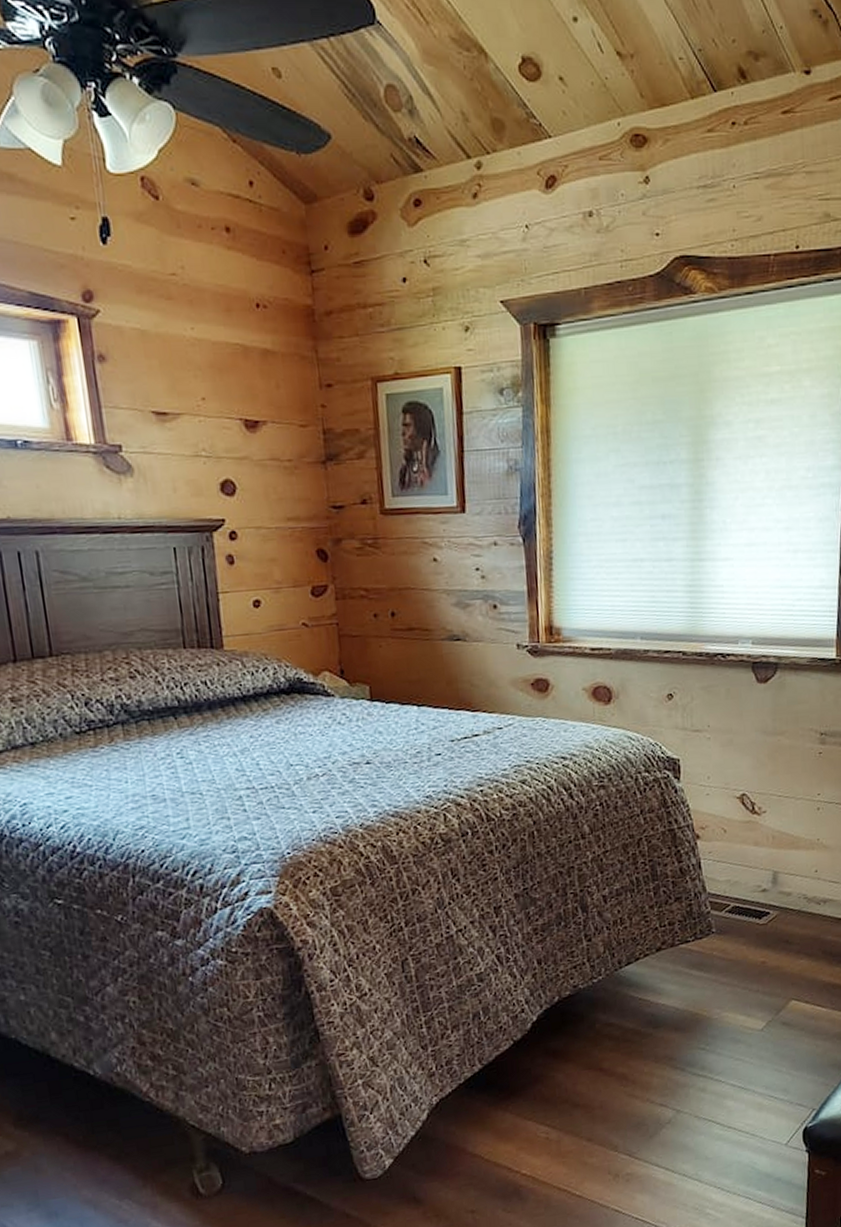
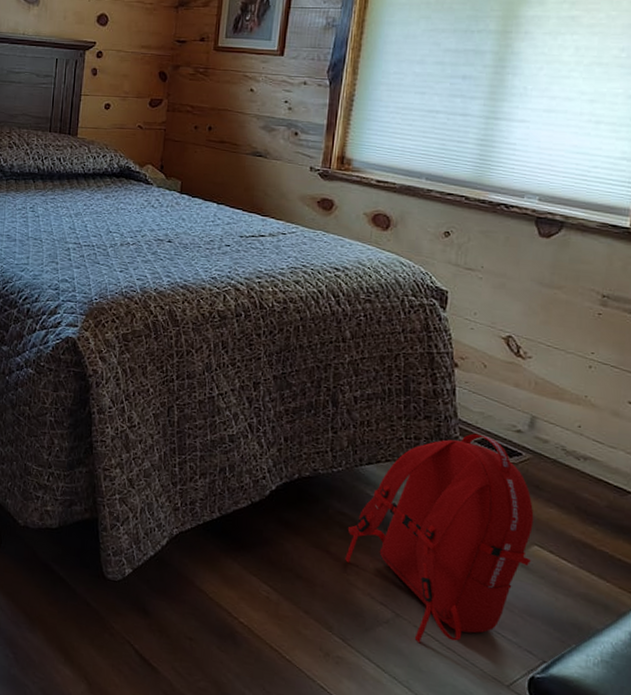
backpack: none [617,903,790,1133] -> present [345,433,534,644]

